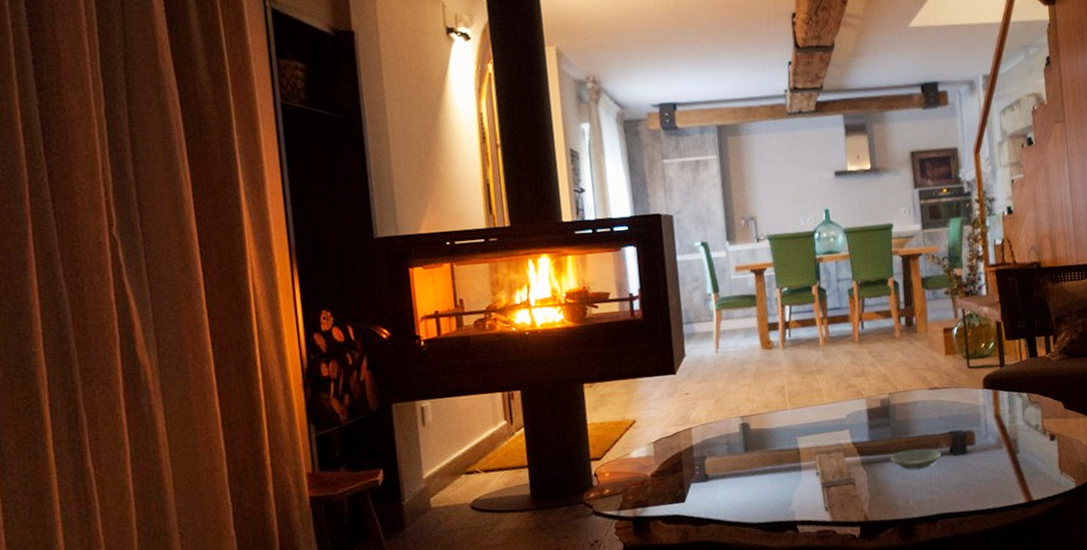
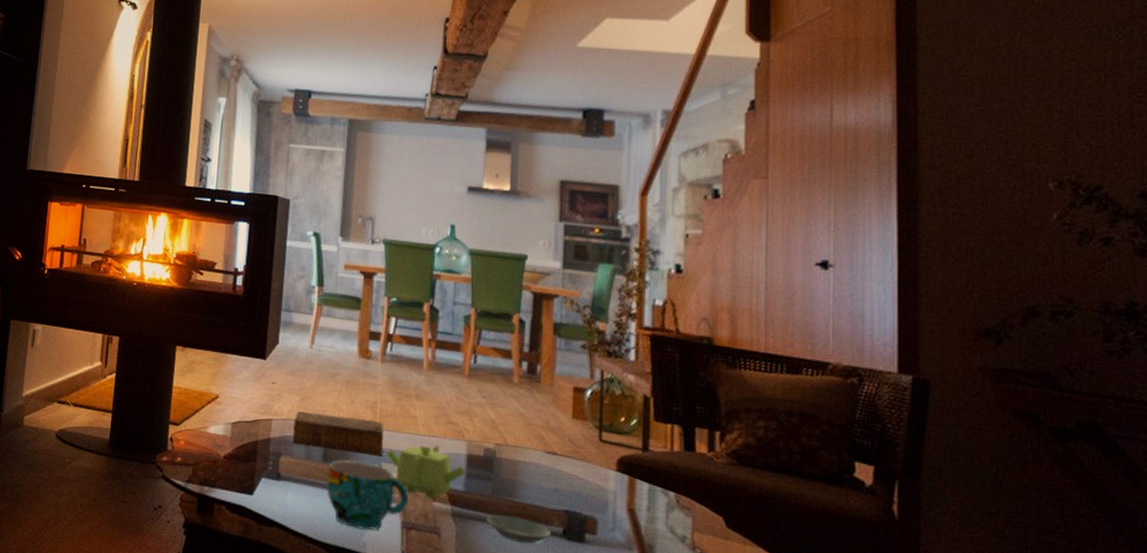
book: none [712,402,797,445] -> present [292,410,384,458]
cup: none [750,441,825,502] -> present [325,460,409,530]
teapot: none [799,408,868,457] -> present [386,445,466,499]

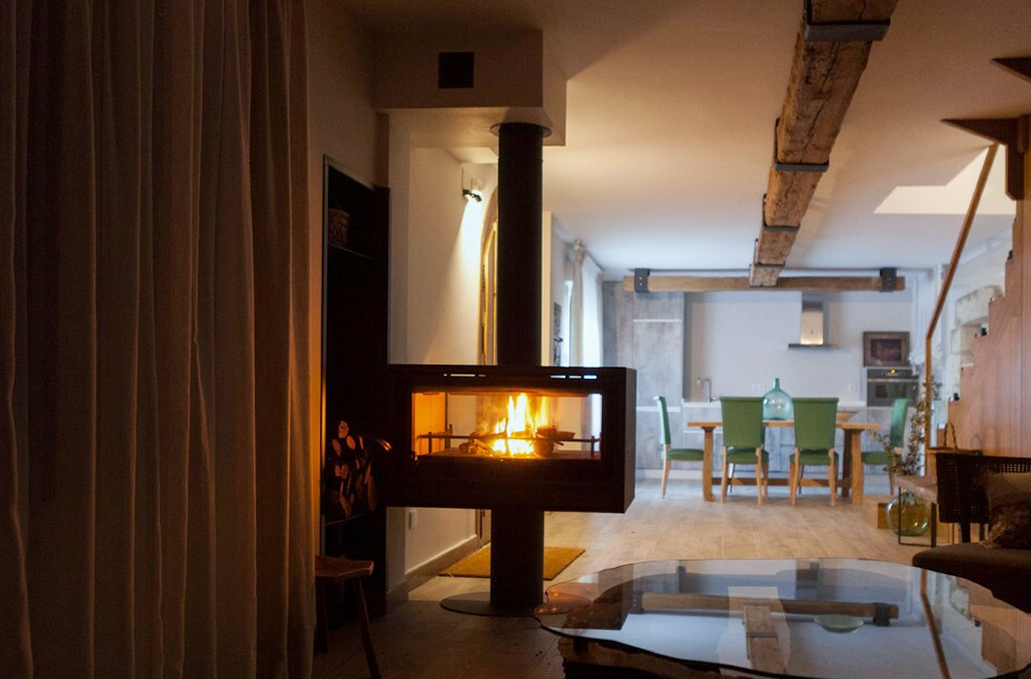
book: present [292,410,384,458] -> none [652,552,729,583]
cup: present [325,460,409,530] -> none [682,589,751,644]
teapot: present [386,445,466,499] -> none [731,565,796,610]

